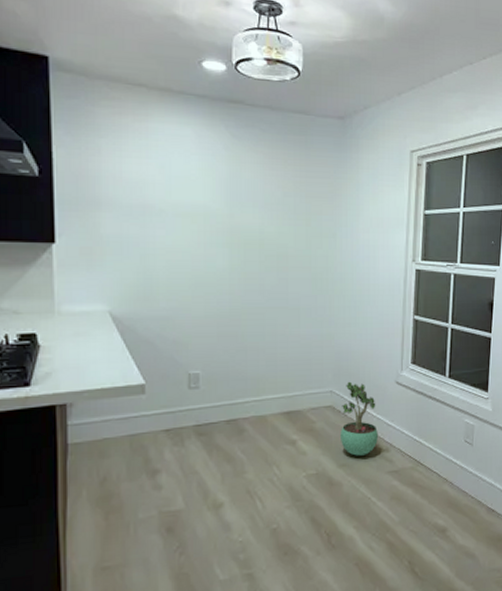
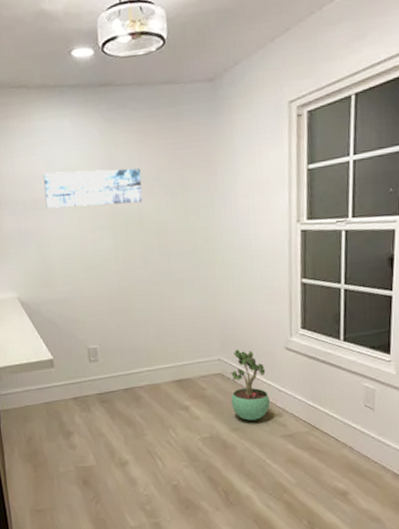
wall art: none [155,178,266,224] -> present [43,168,143,209]

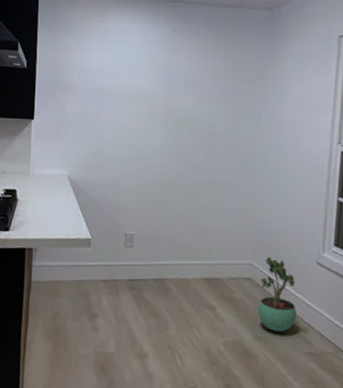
wall art: present [43,168,143,209] -> none [108,67,198,106]

